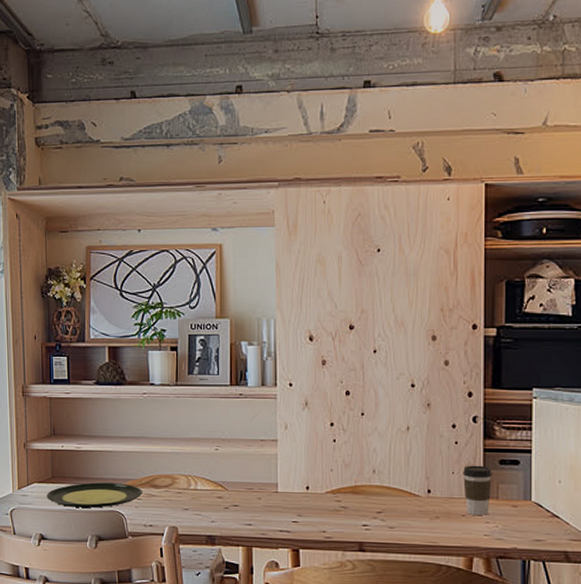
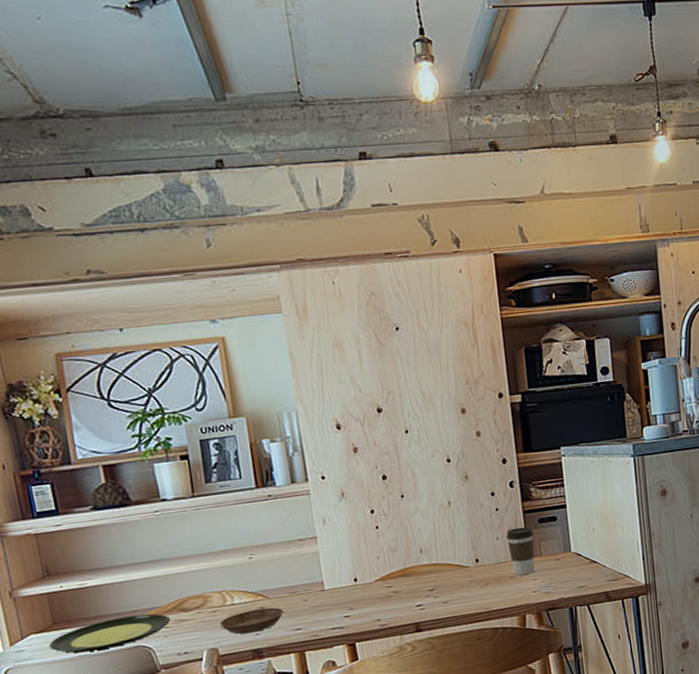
saucer: none [183,498,239,520] -> present [220,607,284,635]

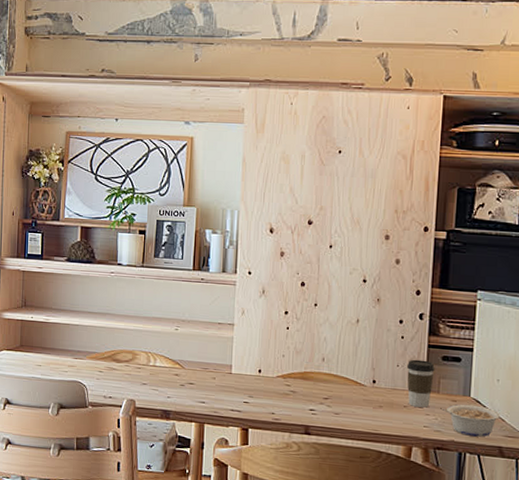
plate: present [49,613,172,653] -> none [14,353,105,378]
saucer: present [220,607,284,635] -> none [141,374,194,395]
legume: none [545,557,601,590] -> present [440,404,500,437]

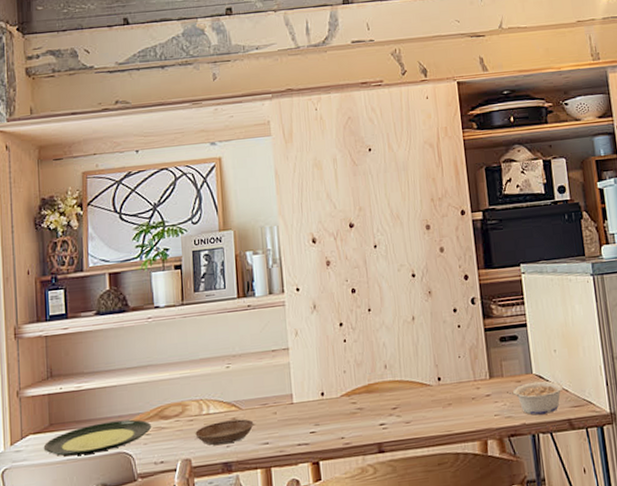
plate: none [14,353,105,378] -> present [43,419,152,457]
saucer: none [141,374,194,395] -> present [195,419,254,446]
coffee cup: present [407,359,435,408] -> none [468,345,497,397]

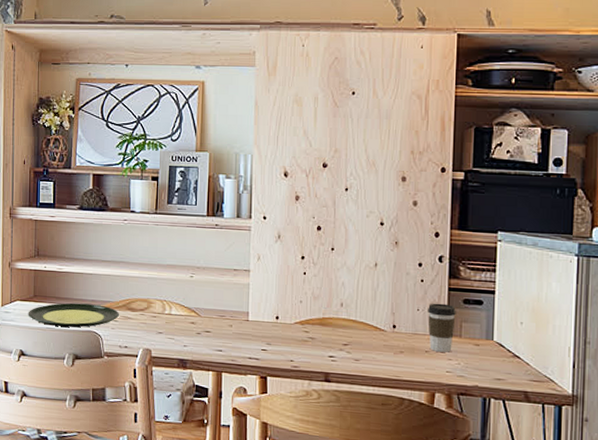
saucer: present [195,419,254,446] -> none [157,323,210,344]
coffee cup: none [468,345,497,397] -> present [428,303,456,353]
legume: present [507,380,564,416] -> none [463,348,525,382]

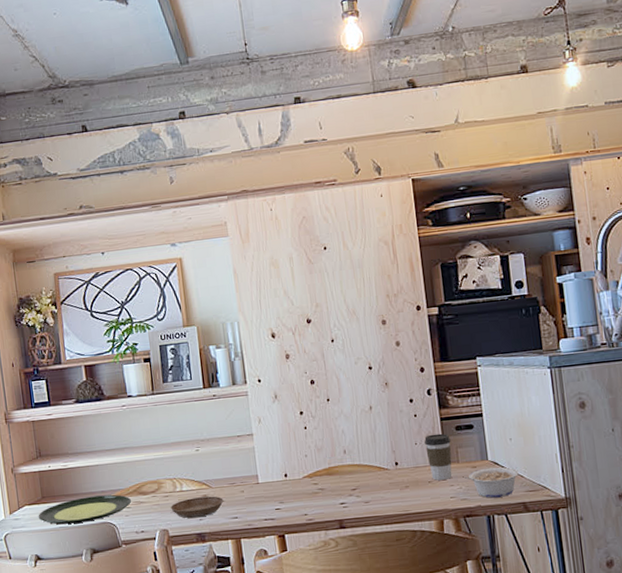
saucer: none [157,323,210,344] -> present [171,496,224,519]
legume: none [463,348,525,382] -> present [463,466,519,499]

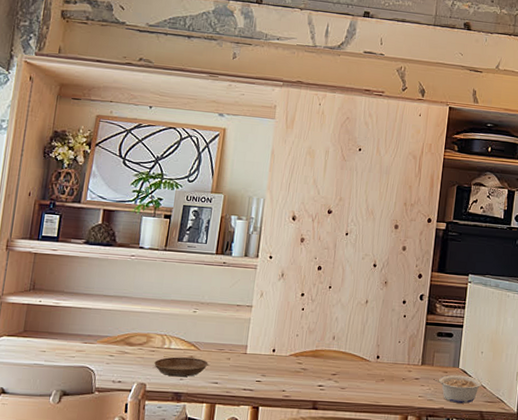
plate: present [38,494,132,525] -> none [14,338,117,363]
coffee cup: present [424,433,453,480] -> none [406,336,431,379]

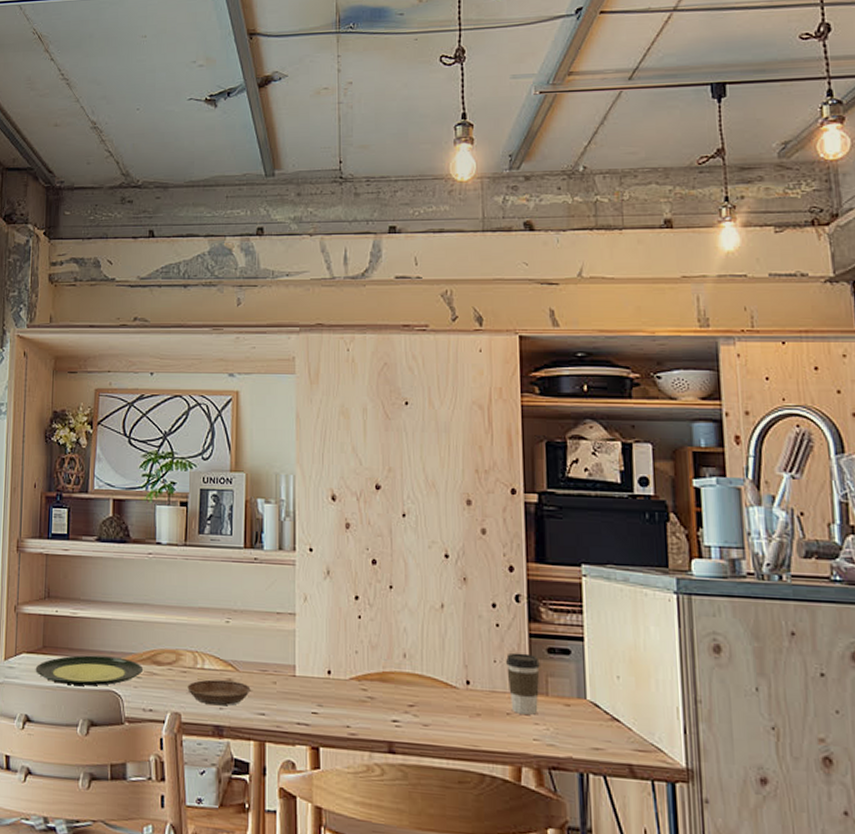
plate: none [14,338,117,363] -> present [35,655,144,686]
coffee cup: none [406,336,431,379] -> present [506,652,540,715]
legume: present [433,374,482,404] -> none [551,709,626,752]

